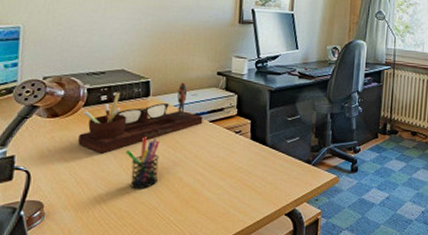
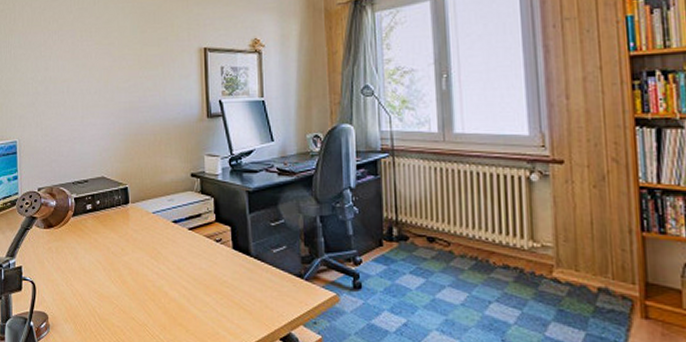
desk organizer: present [78,82,203,154] -> none [71,187,182,265]
pen holder: present [126,137,160,189] -> none [113,247,144,303]

